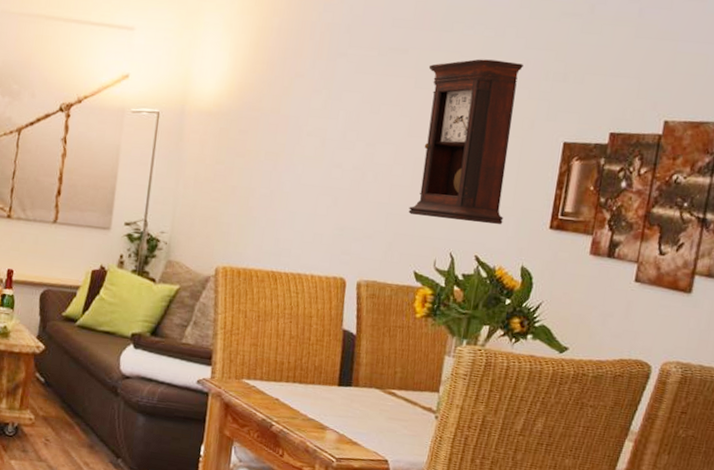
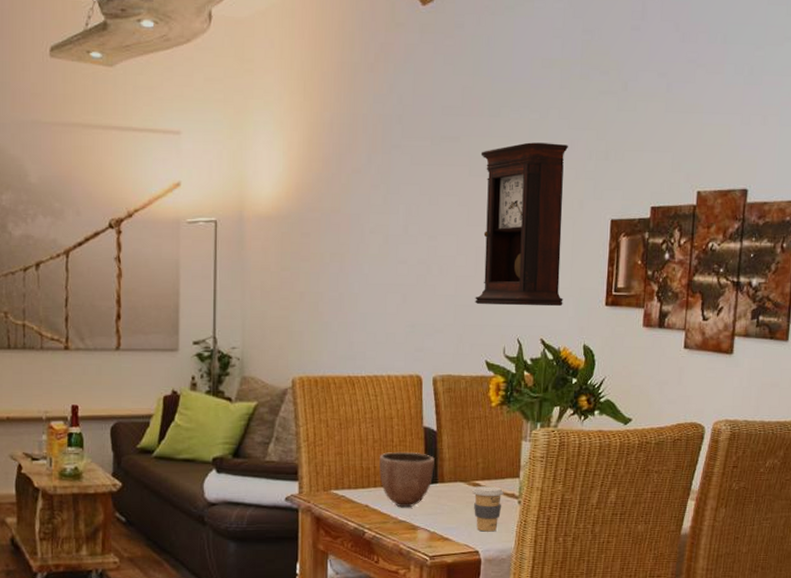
decorative bowl: none [293,349,351,407] -> present [379,451,435,508]
coffee cup: none [387,395,421,443] -> present [472,486,504,532]

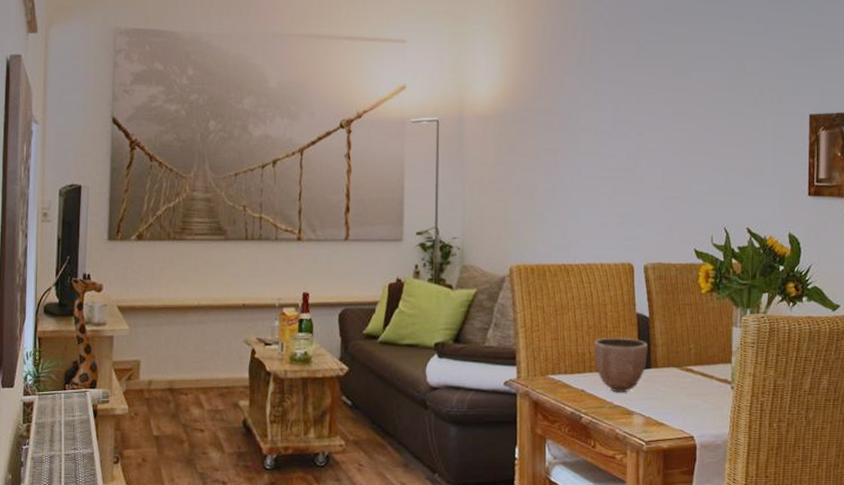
coffee cup: present [472,486,504,532] -> none [686,372,717,417]
pendulum clock: present [475,142,568,307] -> none [682,44,767,197]

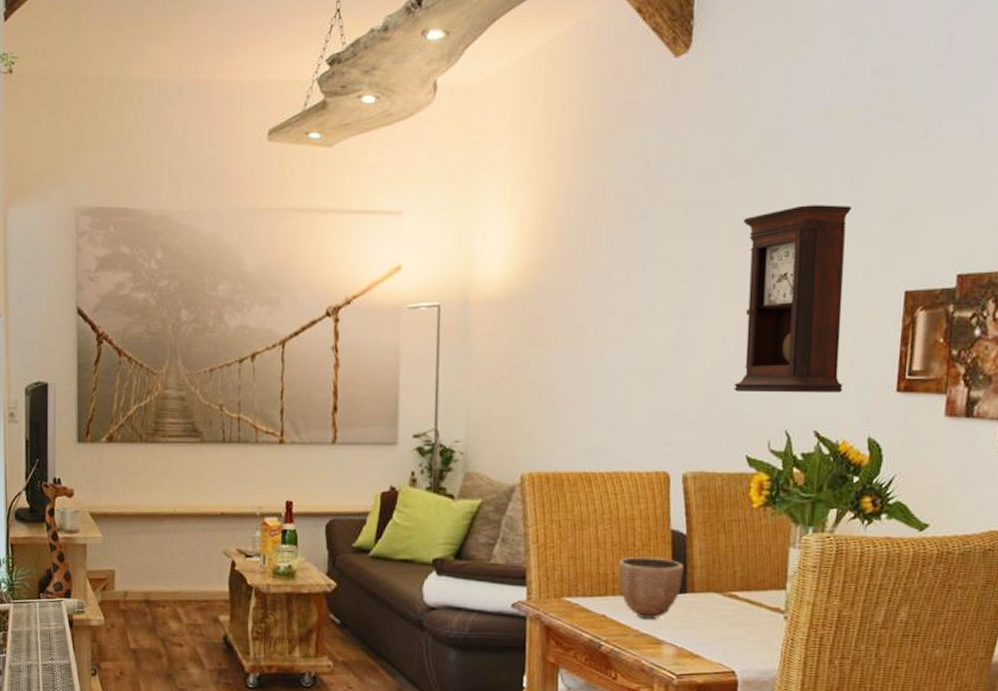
pendulum clock: none [682,44,767,197] -> present [734,205,851,394]

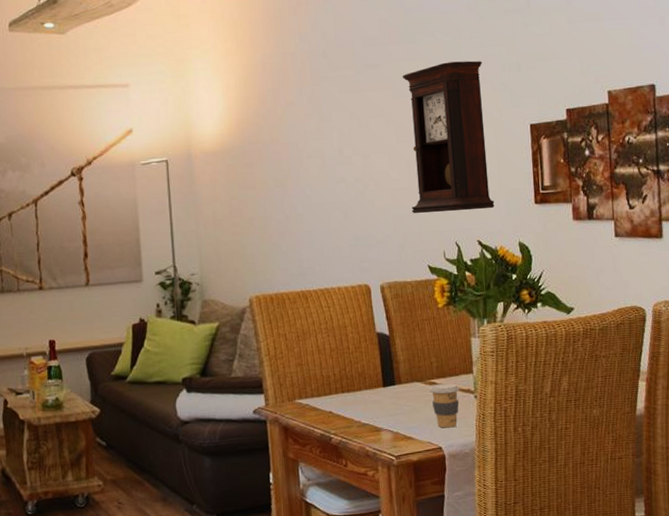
decorative bowl: present [619,556,684,620] -> none [338,357,391,411]
coffee cup: none [728,598,767,650] -> present [429,383,460,428]

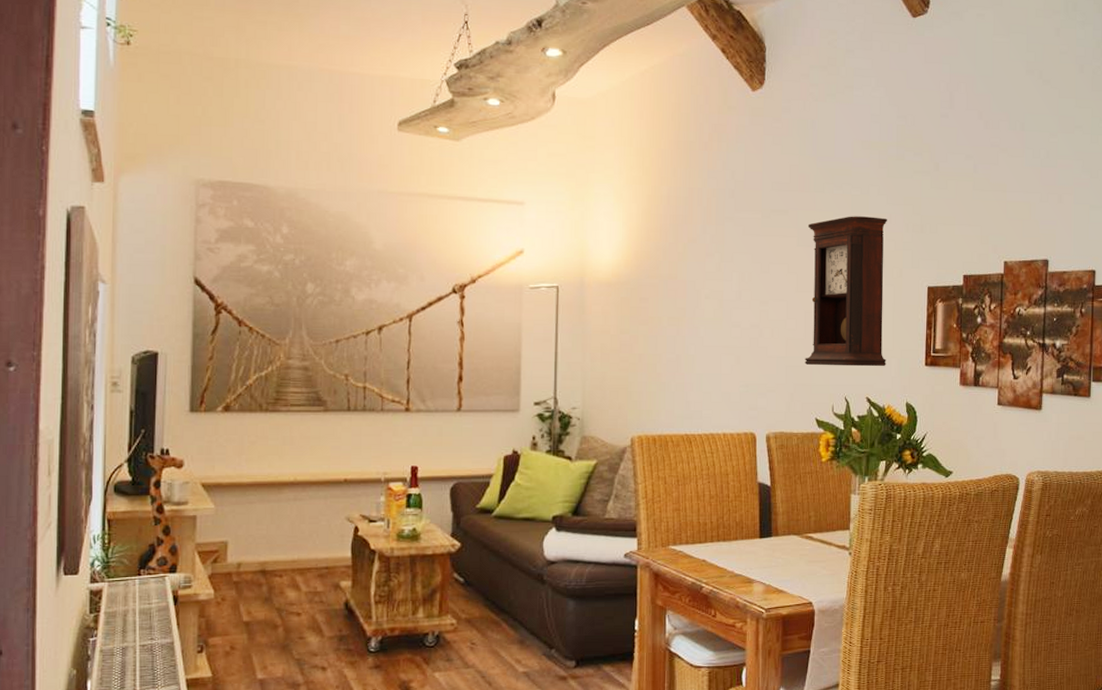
coffee cup: present [429,383,460,428] -> none [805,539,835,583]

